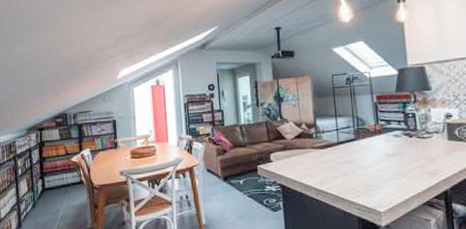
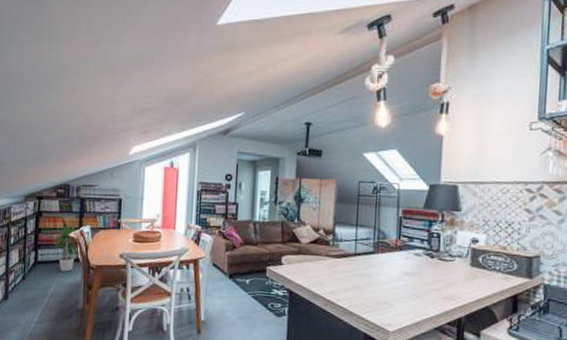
potted plant: none [54,151,81,195] -> present [50,225,78,272]

